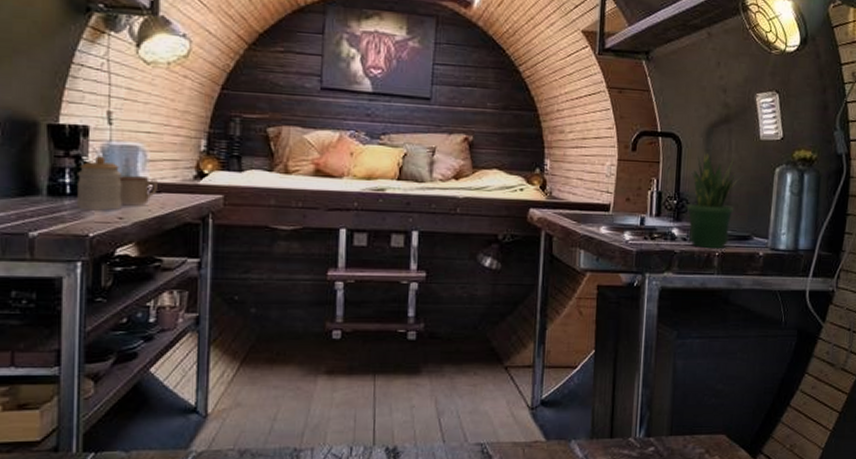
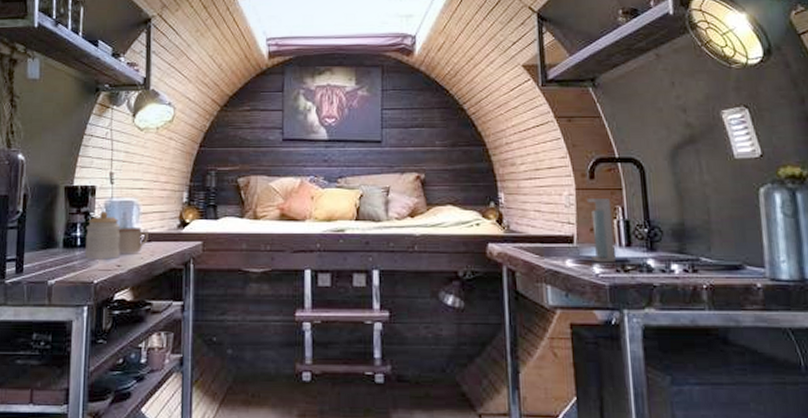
soap dispenser: none [624,170,648,231] -> present [586,199,616,263]
planter: present [686,153,743,249] -> none [658,177,721,281]

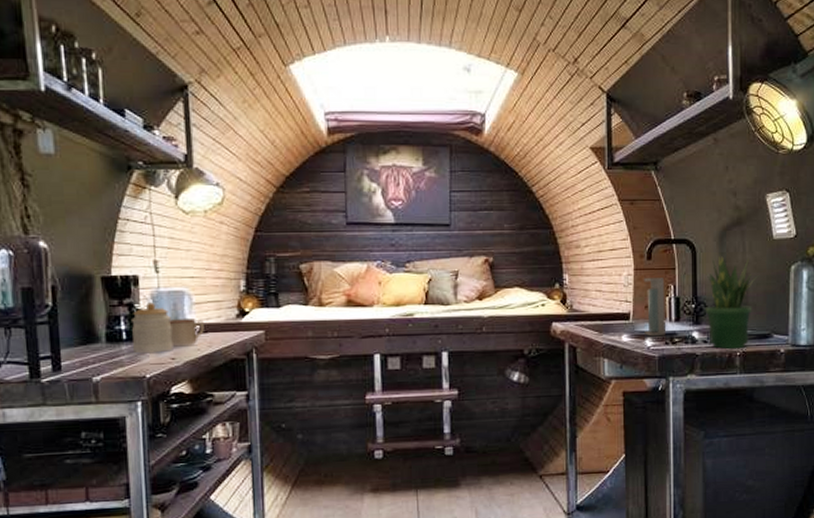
planter: none [658,177,721,281] -> present [705,256,759,350]

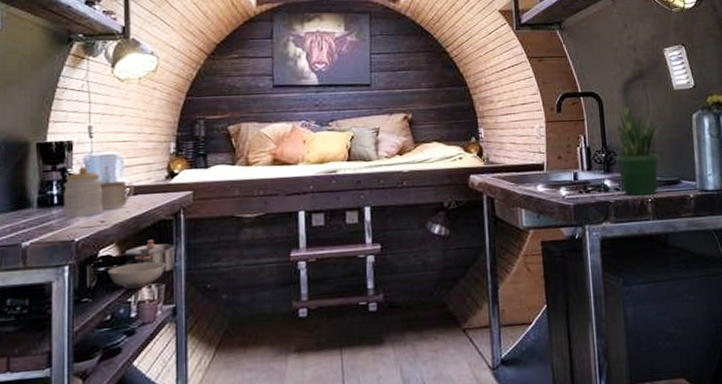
bowl: none [181,399,240,427] -> present [108,261,166,290]
cooking pot: none [198,378,249,413] -> present [126,239,176,274]
soap dispenser: present [643,278,665,337] -> none [554,129,579,186]

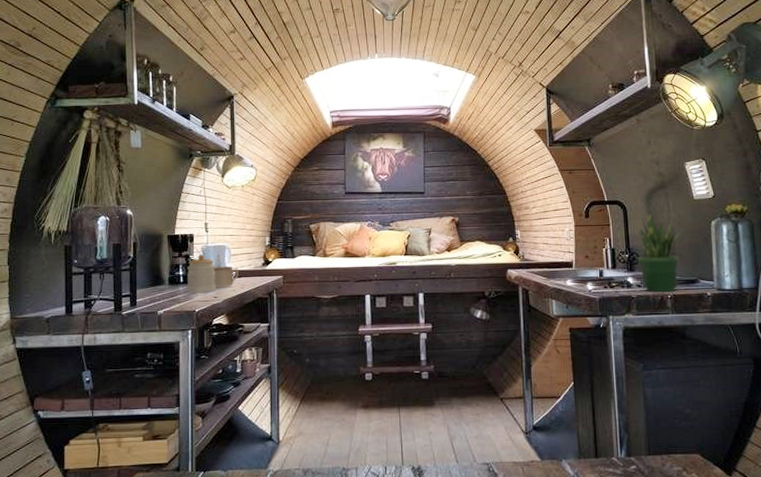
bowl: present [108,261,166,290] -> none [220,329,263,351]
cooking pot: present [126,239,176,274] -> none [233,312,270,340]

